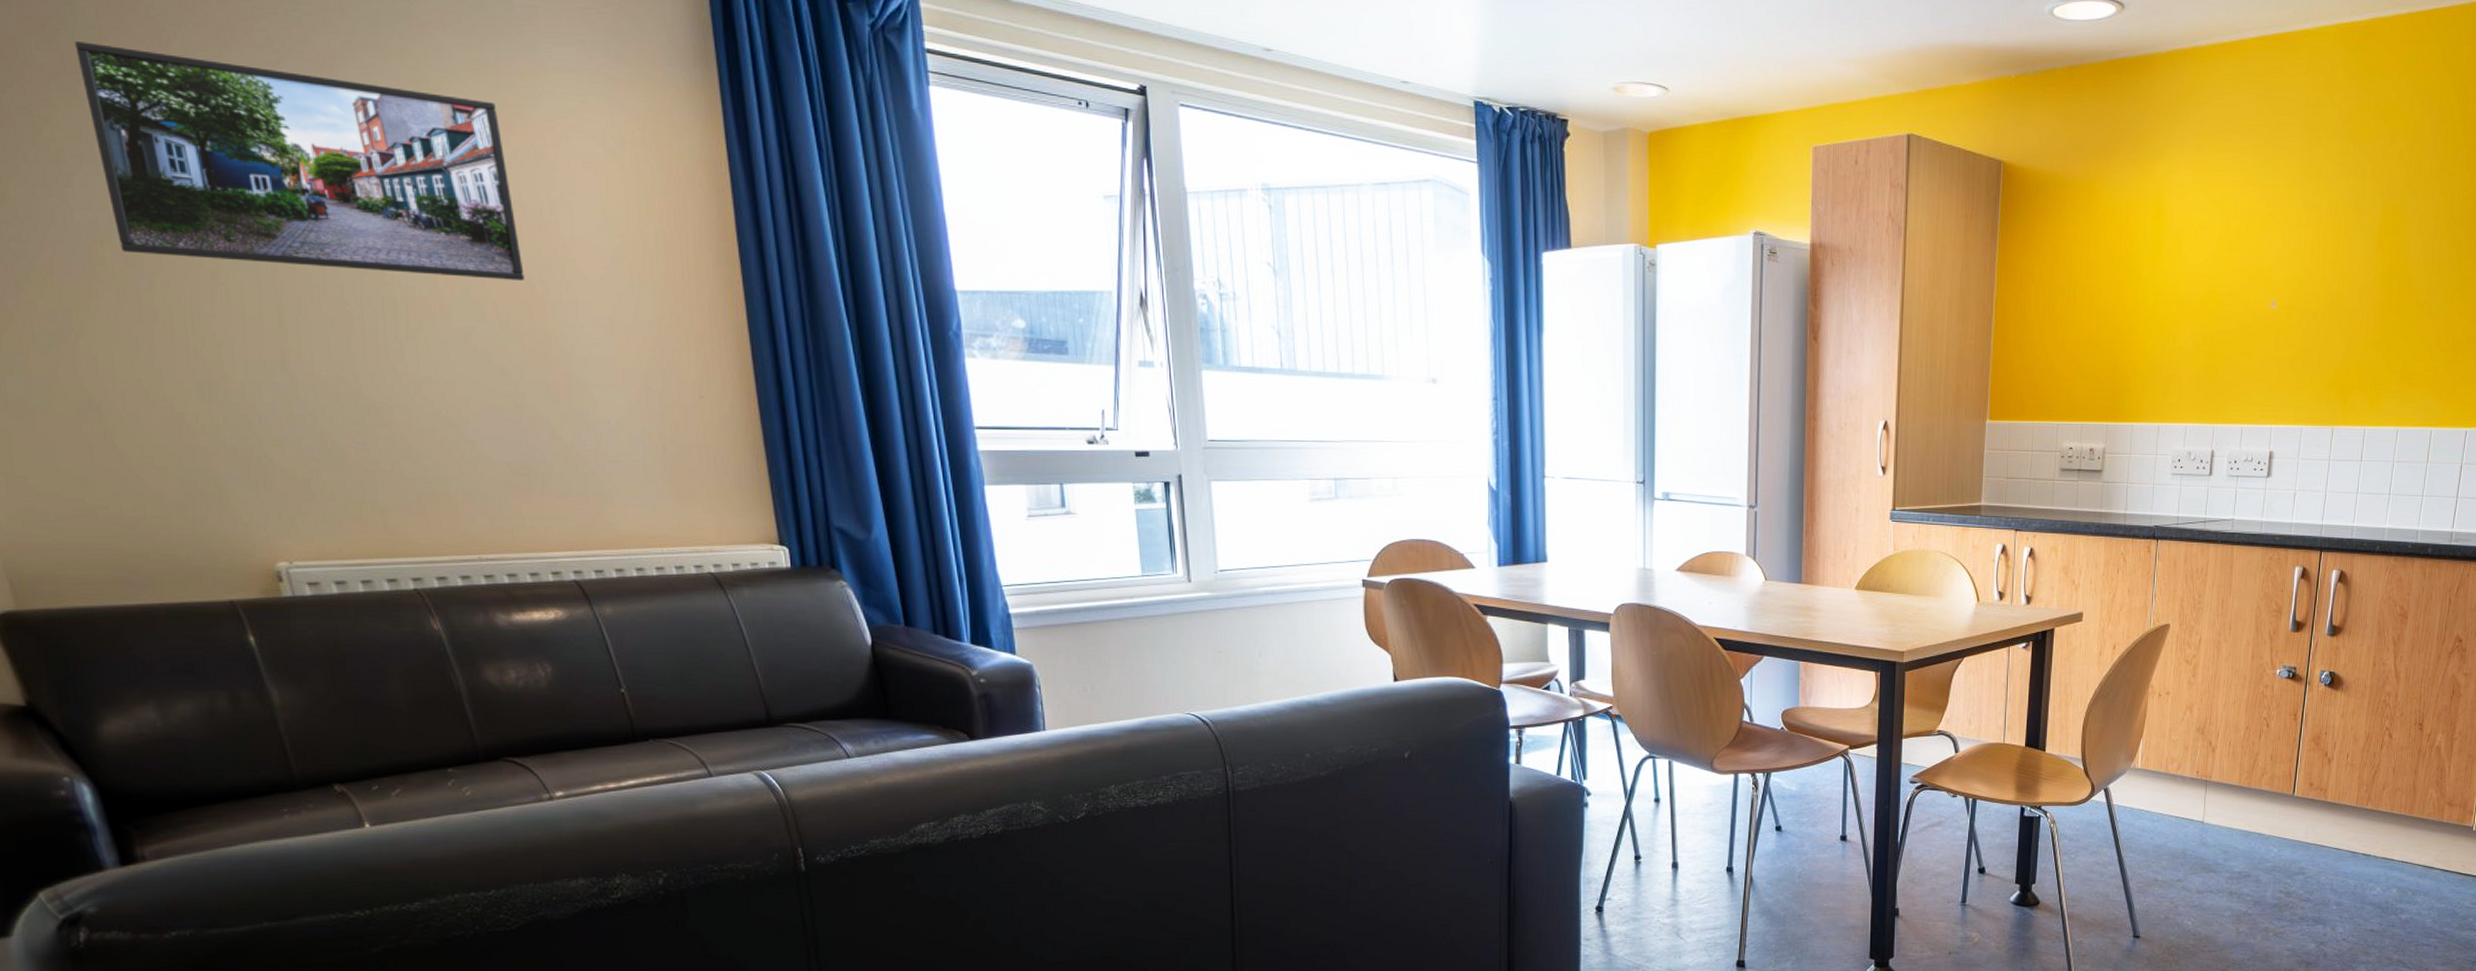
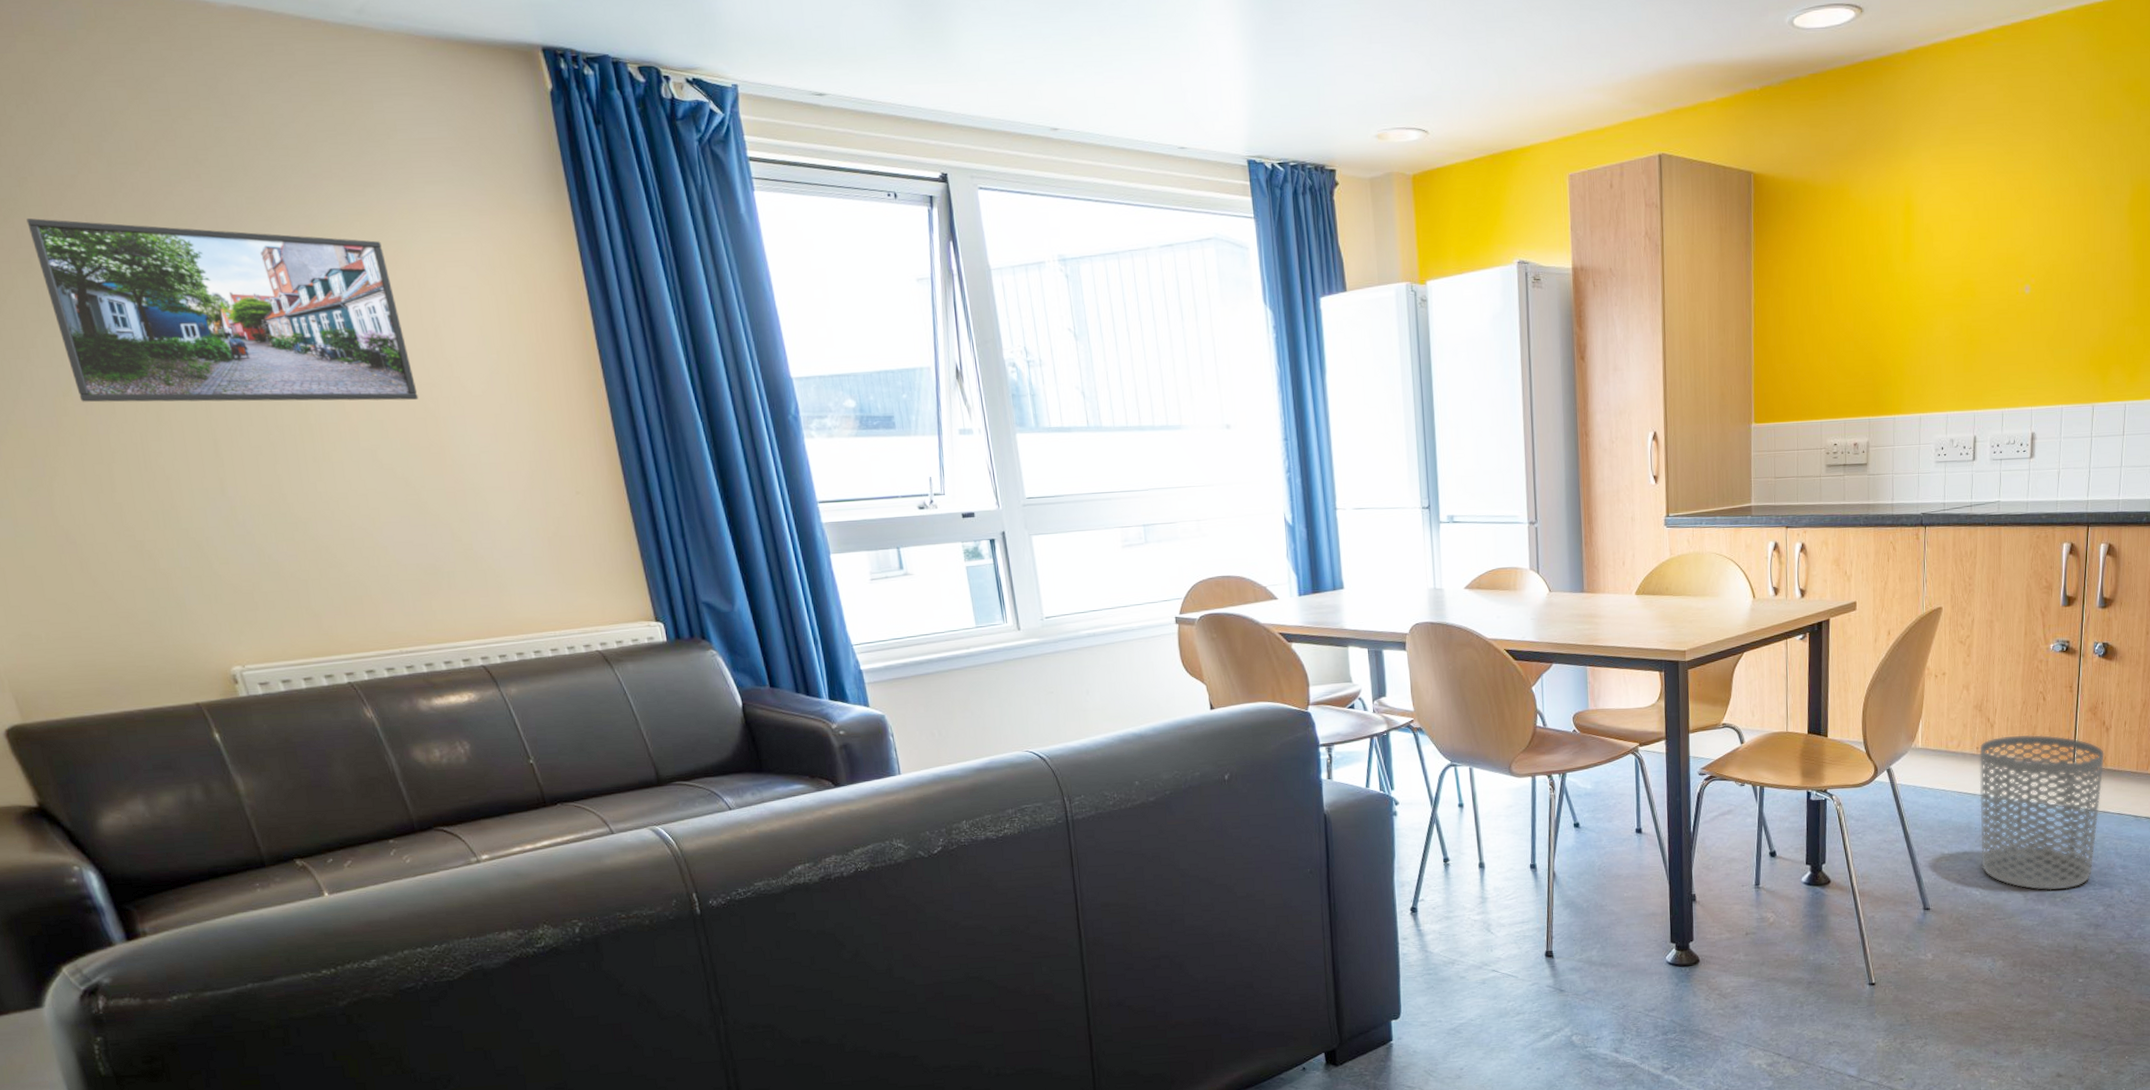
waste bin: none [2194,761,2325,924] -> present [1979,734,2104,891]

